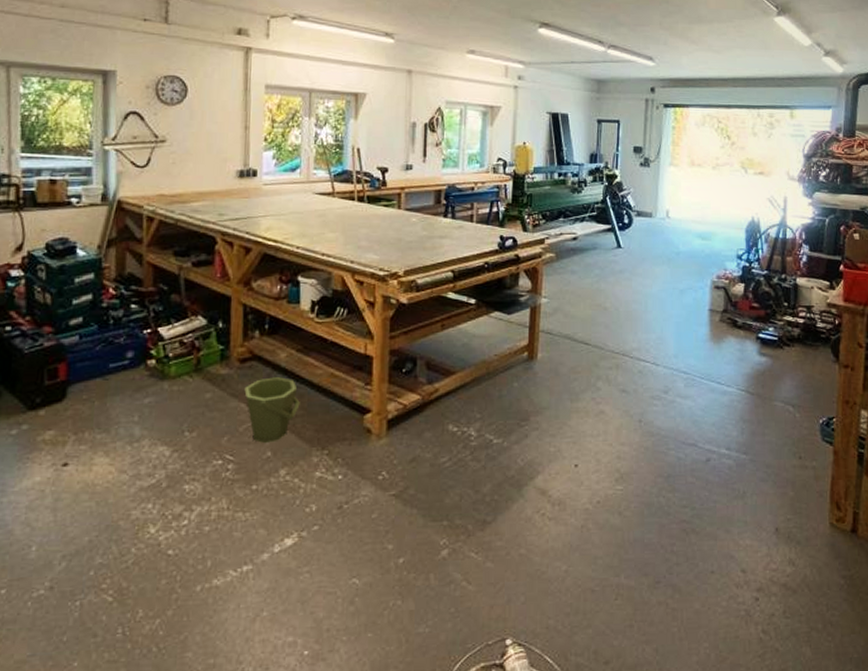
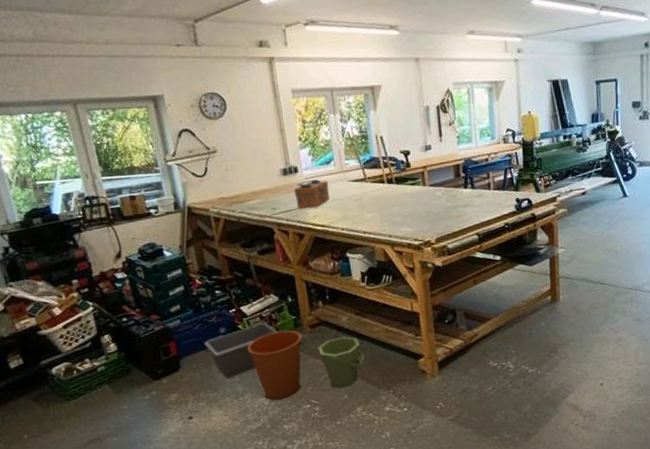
storage bin: none [103,349,199,417] -> present [204,322,278,379]
bucket: none [156,362,228,450] -> present [247,330,303,400]
tool box: none [248,187,290,220] -> present [293,179,330,210]

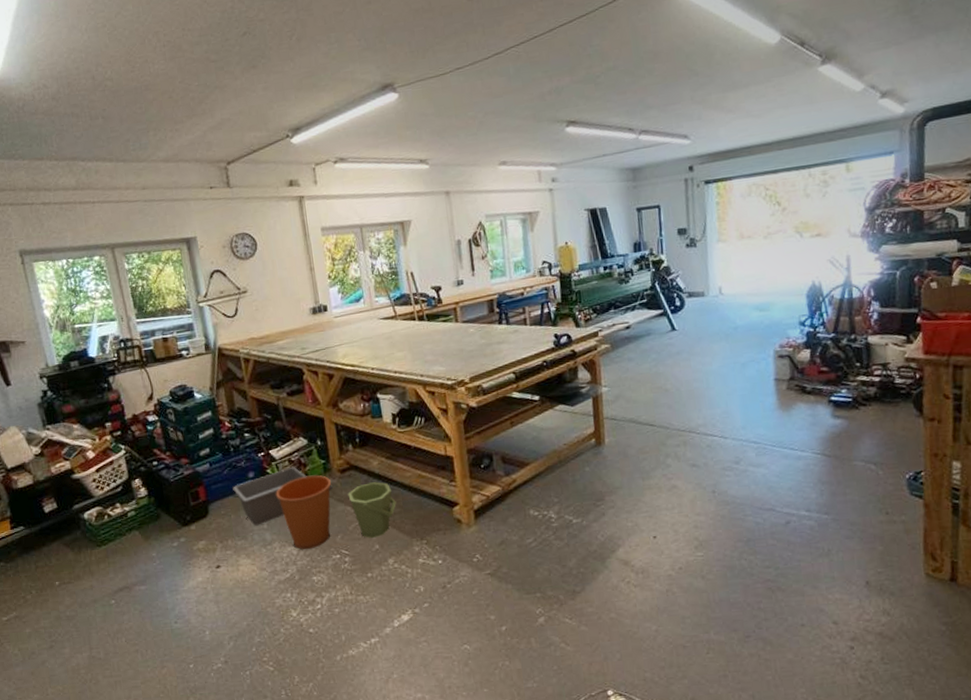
tool box: present [293,179,330,210] -> none [323,317,360,349]

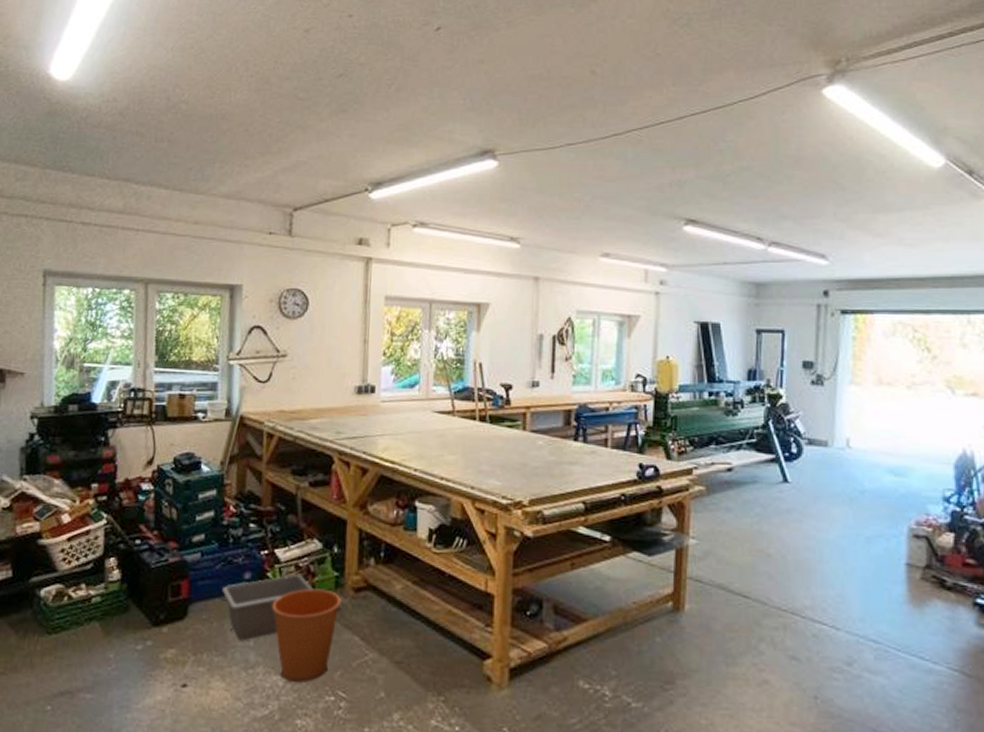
bucket: present [348,481,397,538] -> none [358,609,416,682]

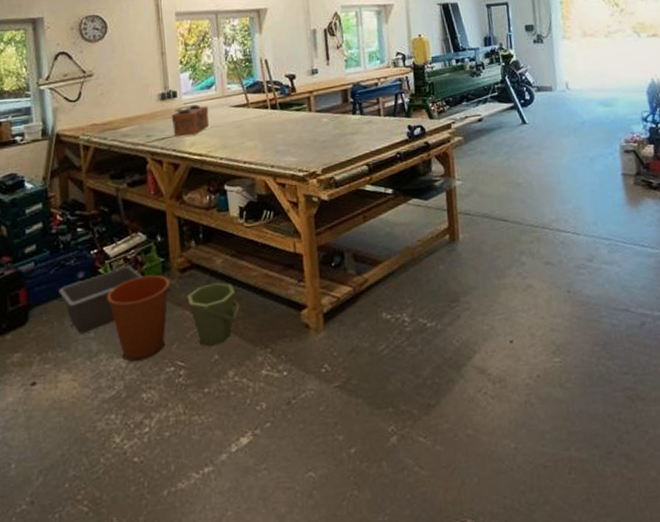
bucket: none [358,609,416,682] -> present [187,281,240,347]
tool box: none [365,404,409,439] -> present [171,104,210,137]

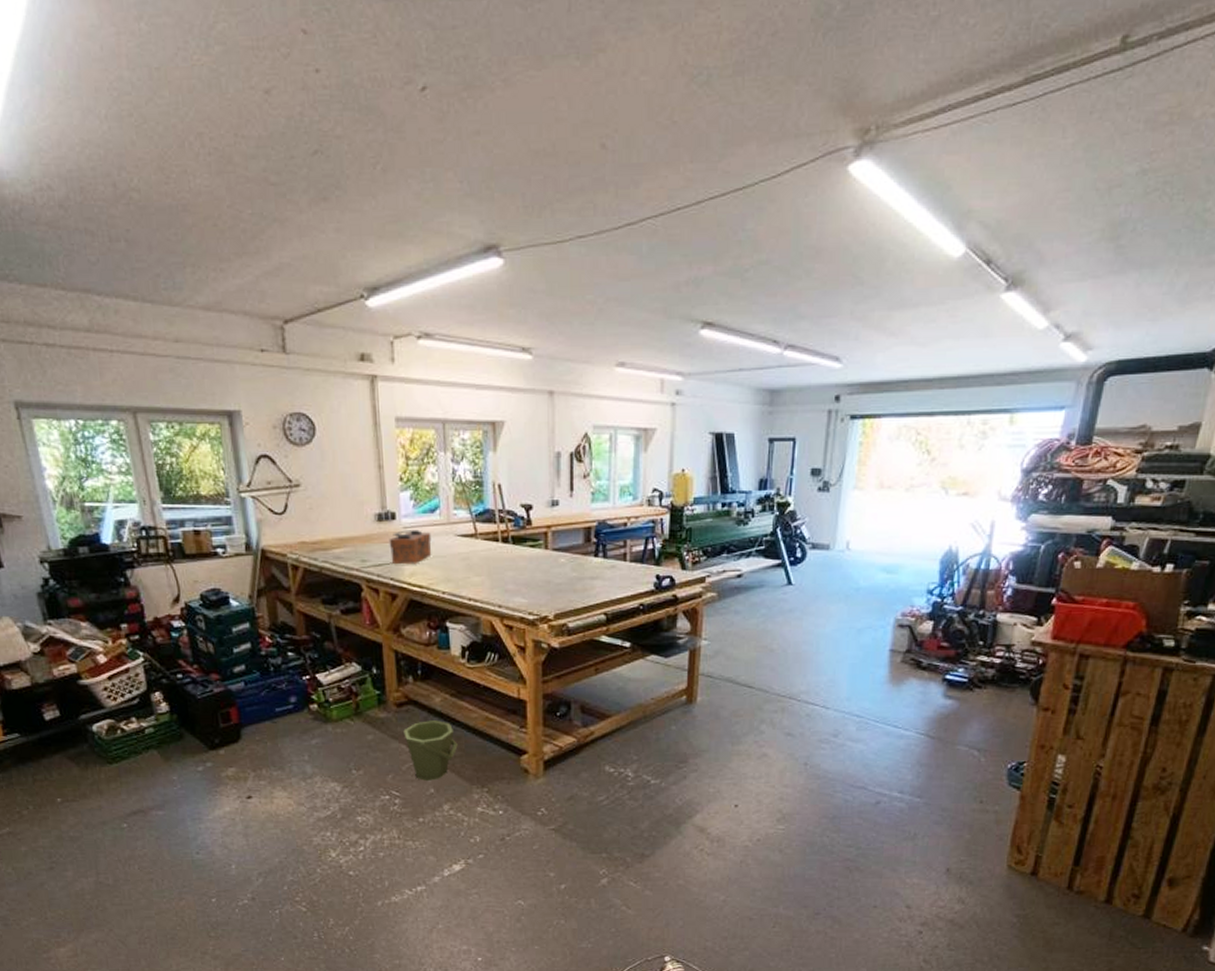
storage bin: present [58,265,143,335] -> none [270,694,358,756]
bucket: present [107,275,171,362] -> none [321,706,387,786]

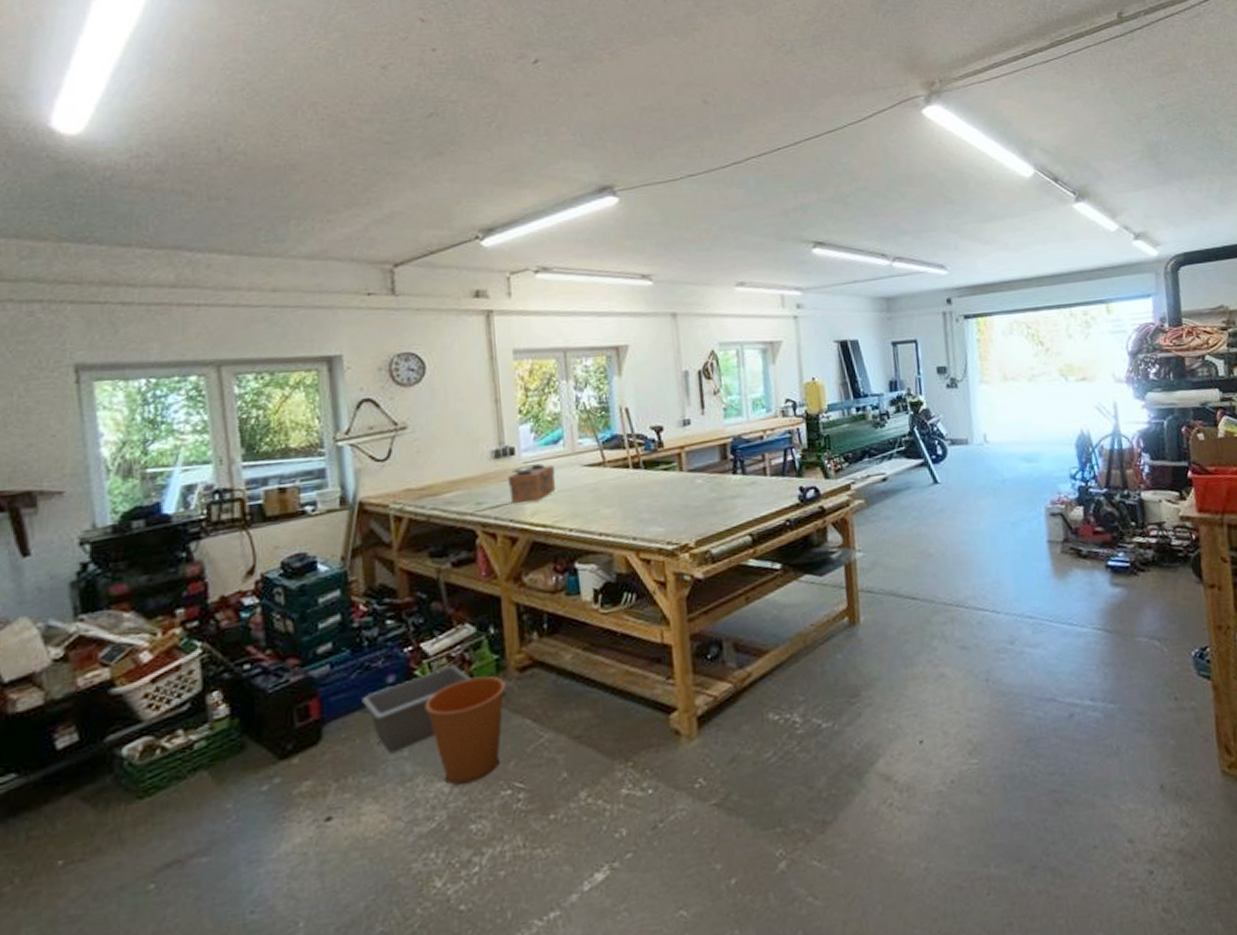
storage bin: none [270,694,358,756] -> present [362,664,472,754]
bucket: none [321,706,387,786] -> present [425,676,507,785]
bucket: present [403,719,458,781] -> none [528,681,594,763]

